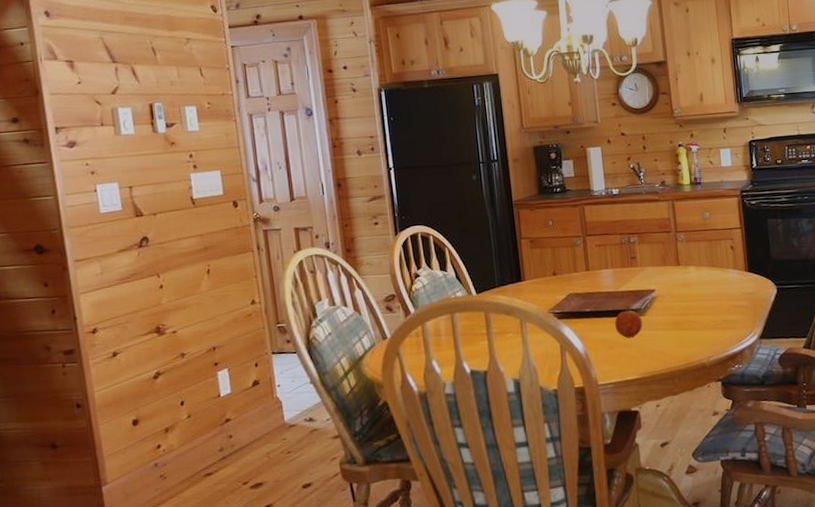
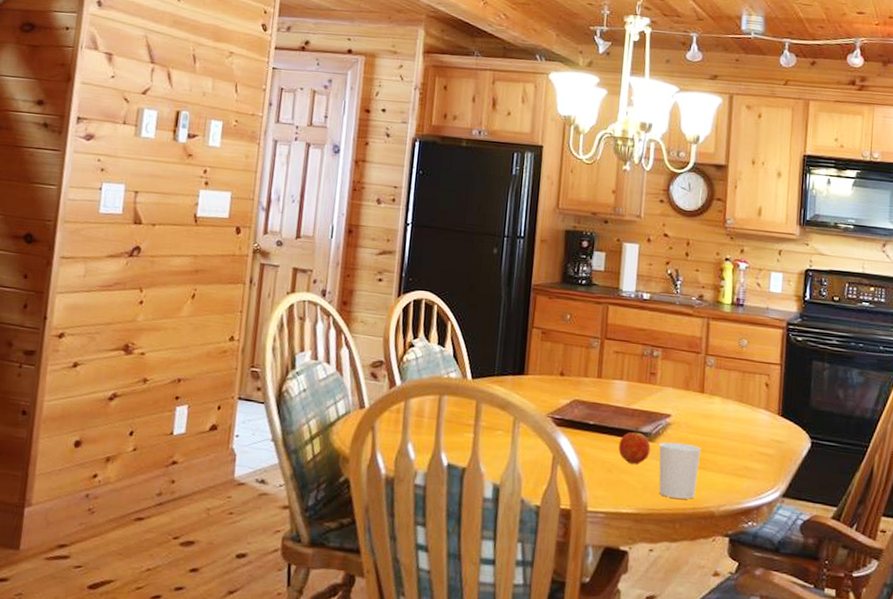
cup: none [650,311,687,359] -> present [658,442,701,499]

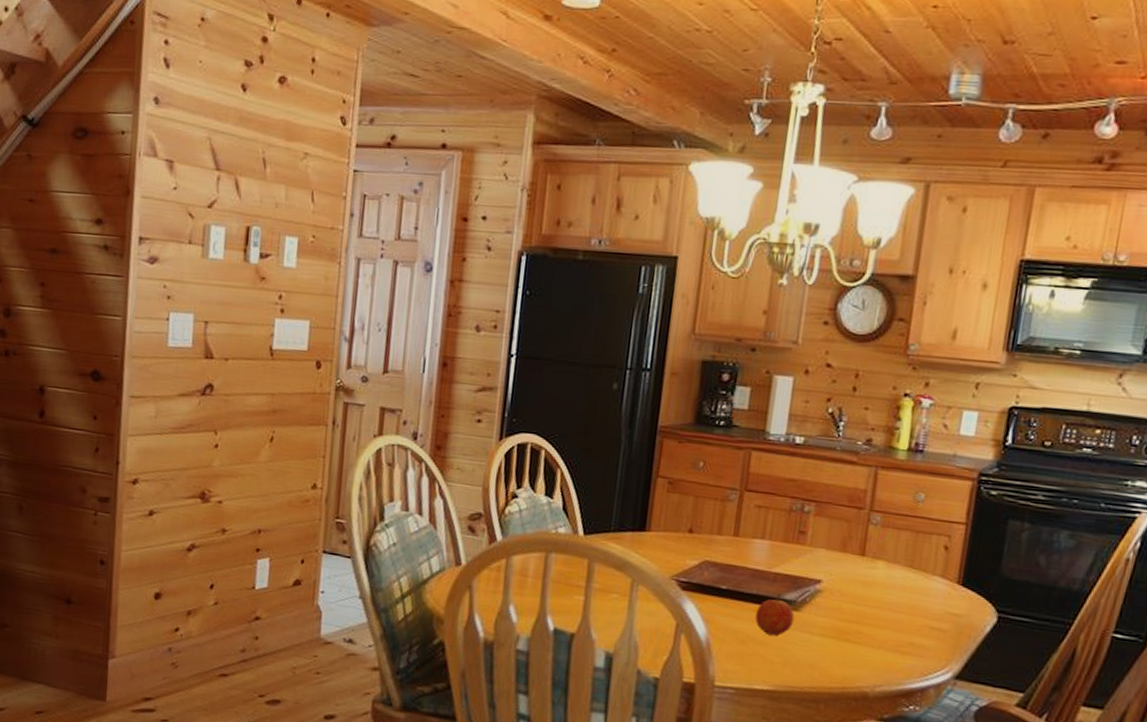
cup: present [658,442,701,499] -> none [801,611,856,678]

